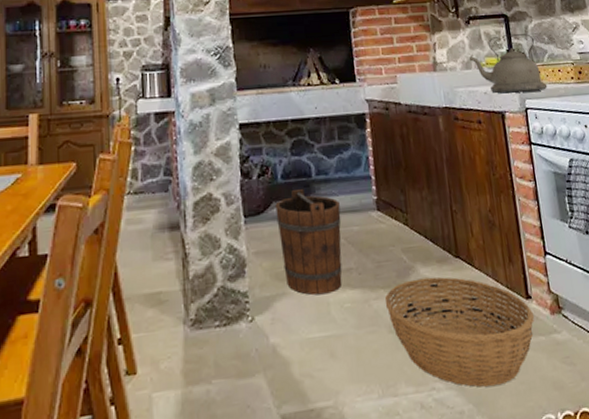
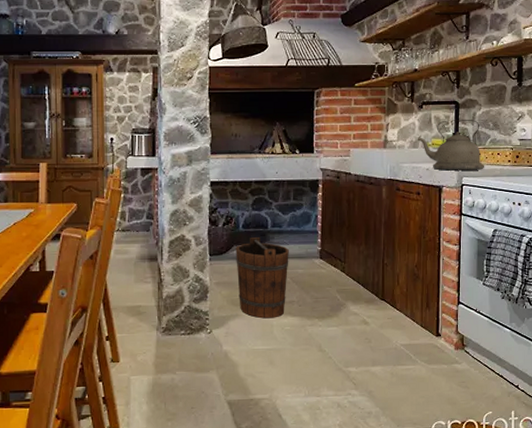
basket: present [385,277,535,387] -> none [318,313,441,397]

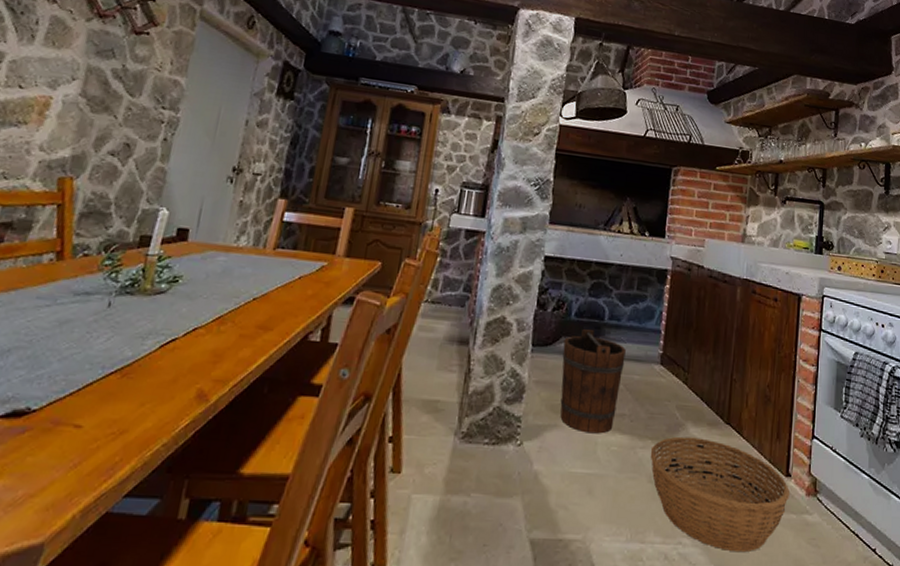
basket: none [318,313,441,397] -> present [650,436,790,553]
kettle: present [417,120,485,171] -> none [778,220,848,282]

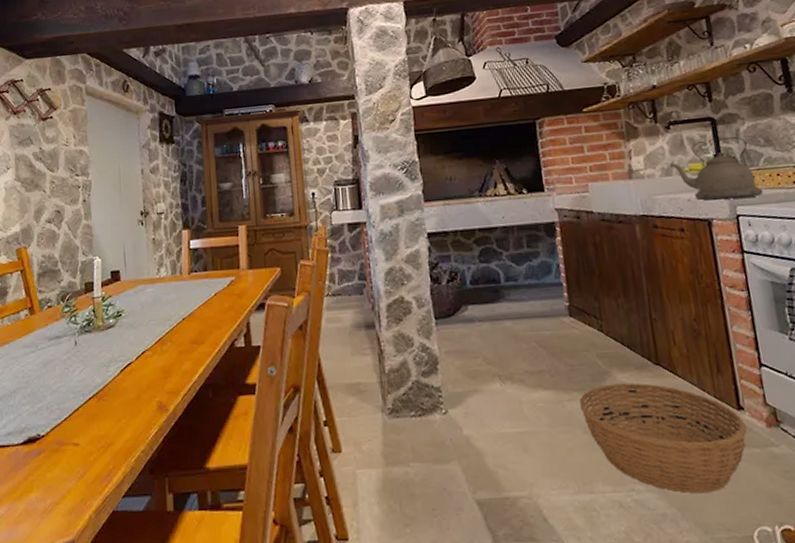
wooden bucket: present [560,329,626,434] -> none [465,294,534,394]
kettle: none [778,220,848,282] -> present [669,137,764,200]

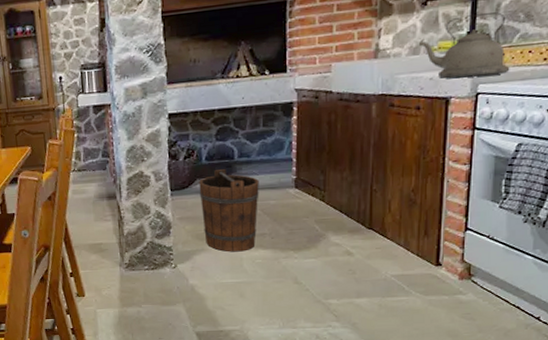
wooden bucket: none [465,294,534,394] -> present [199,169,259,252]
basket: present [579,382,748,494] -> none [293,243,441,329]

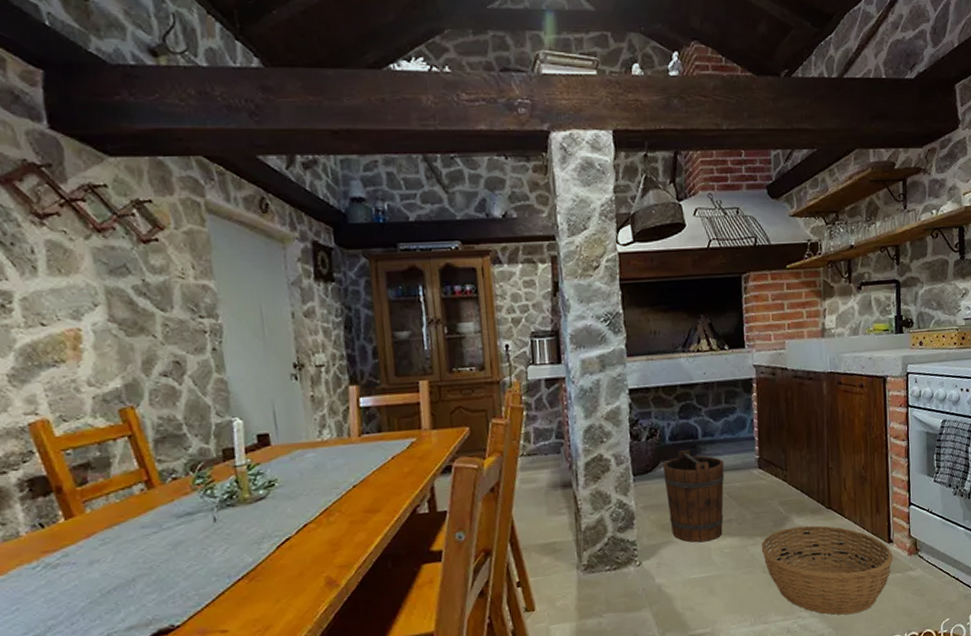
basket: none [293,243,441,329] -> present [761,525,894,615]
kettle: present [418,12,510,79] -> none [857,300,930,359]

